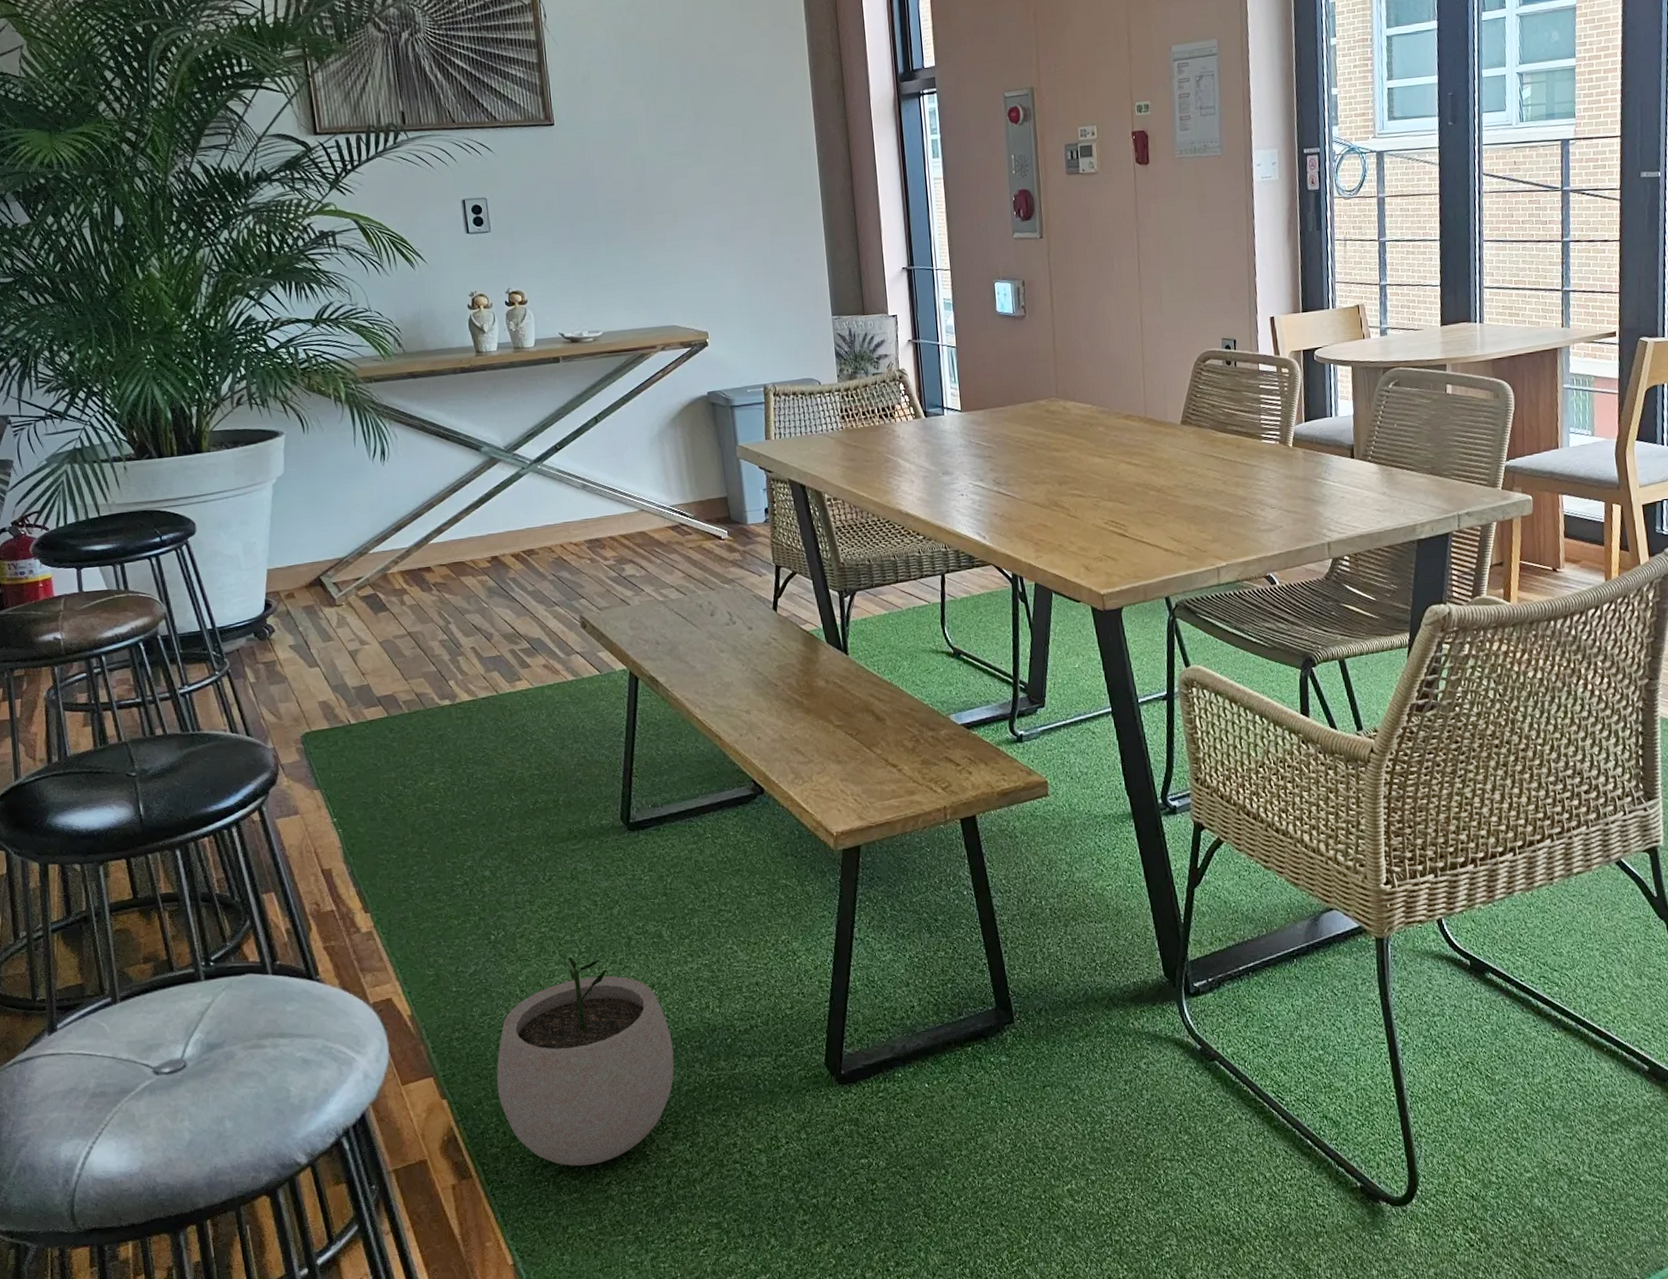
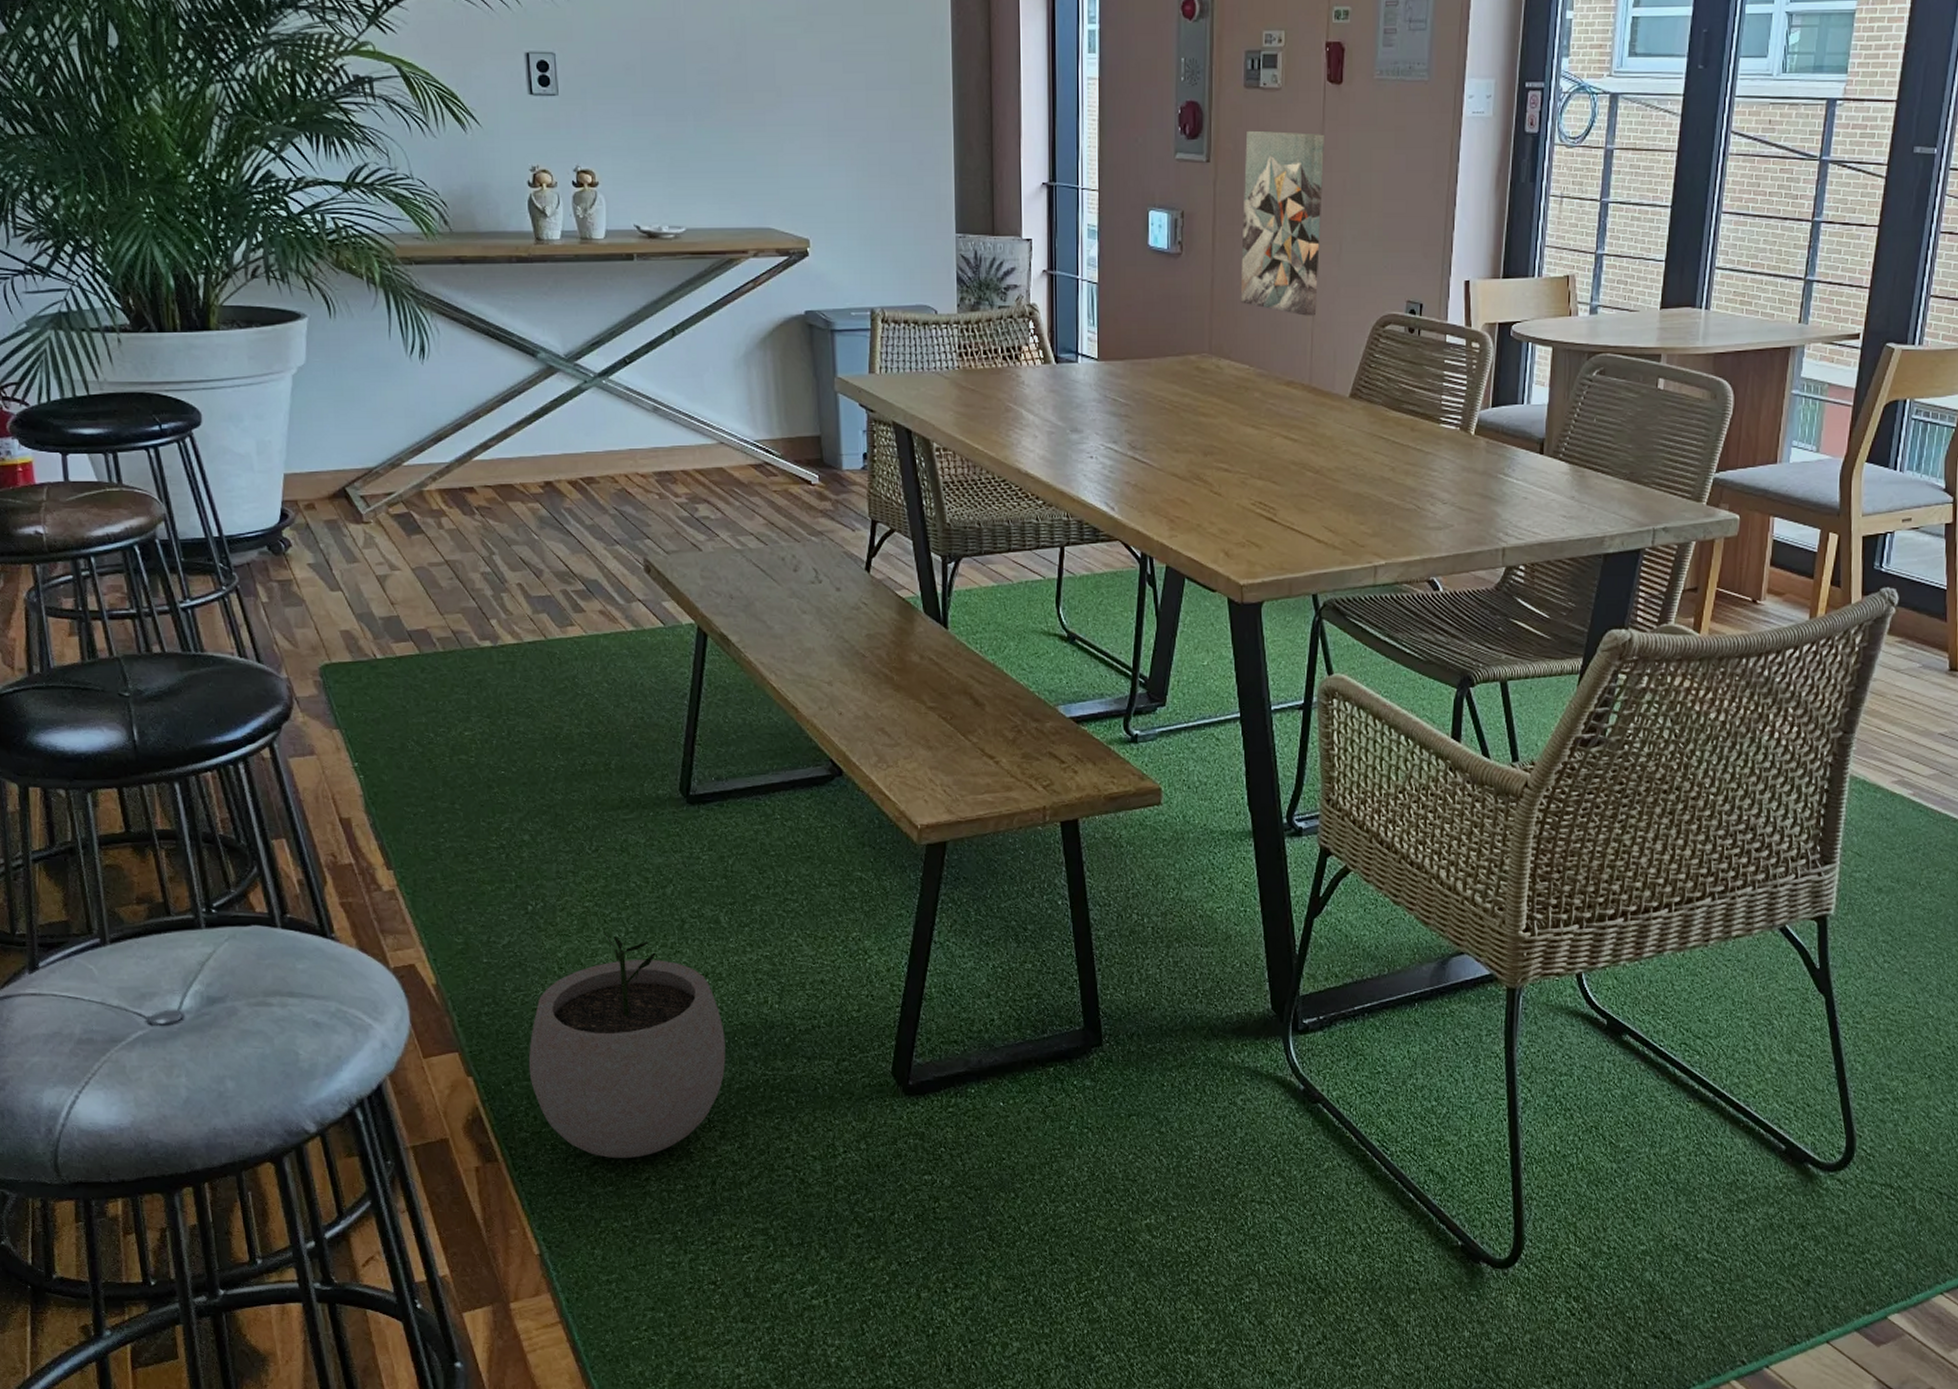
wall art: none [1071,206,1146,359] -> present [1240,130,1324,316]

